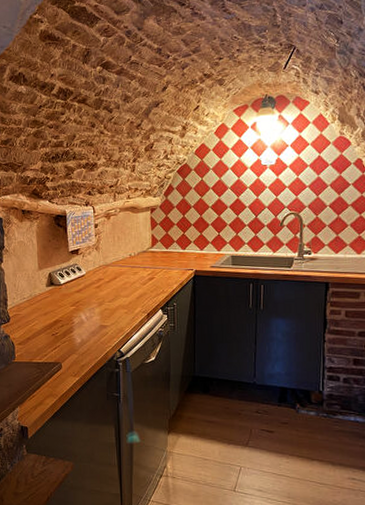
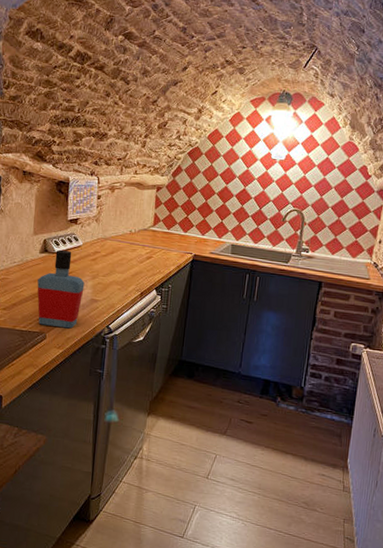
bottle: none [47,281,92,356] -> present [37,249,85,329]

